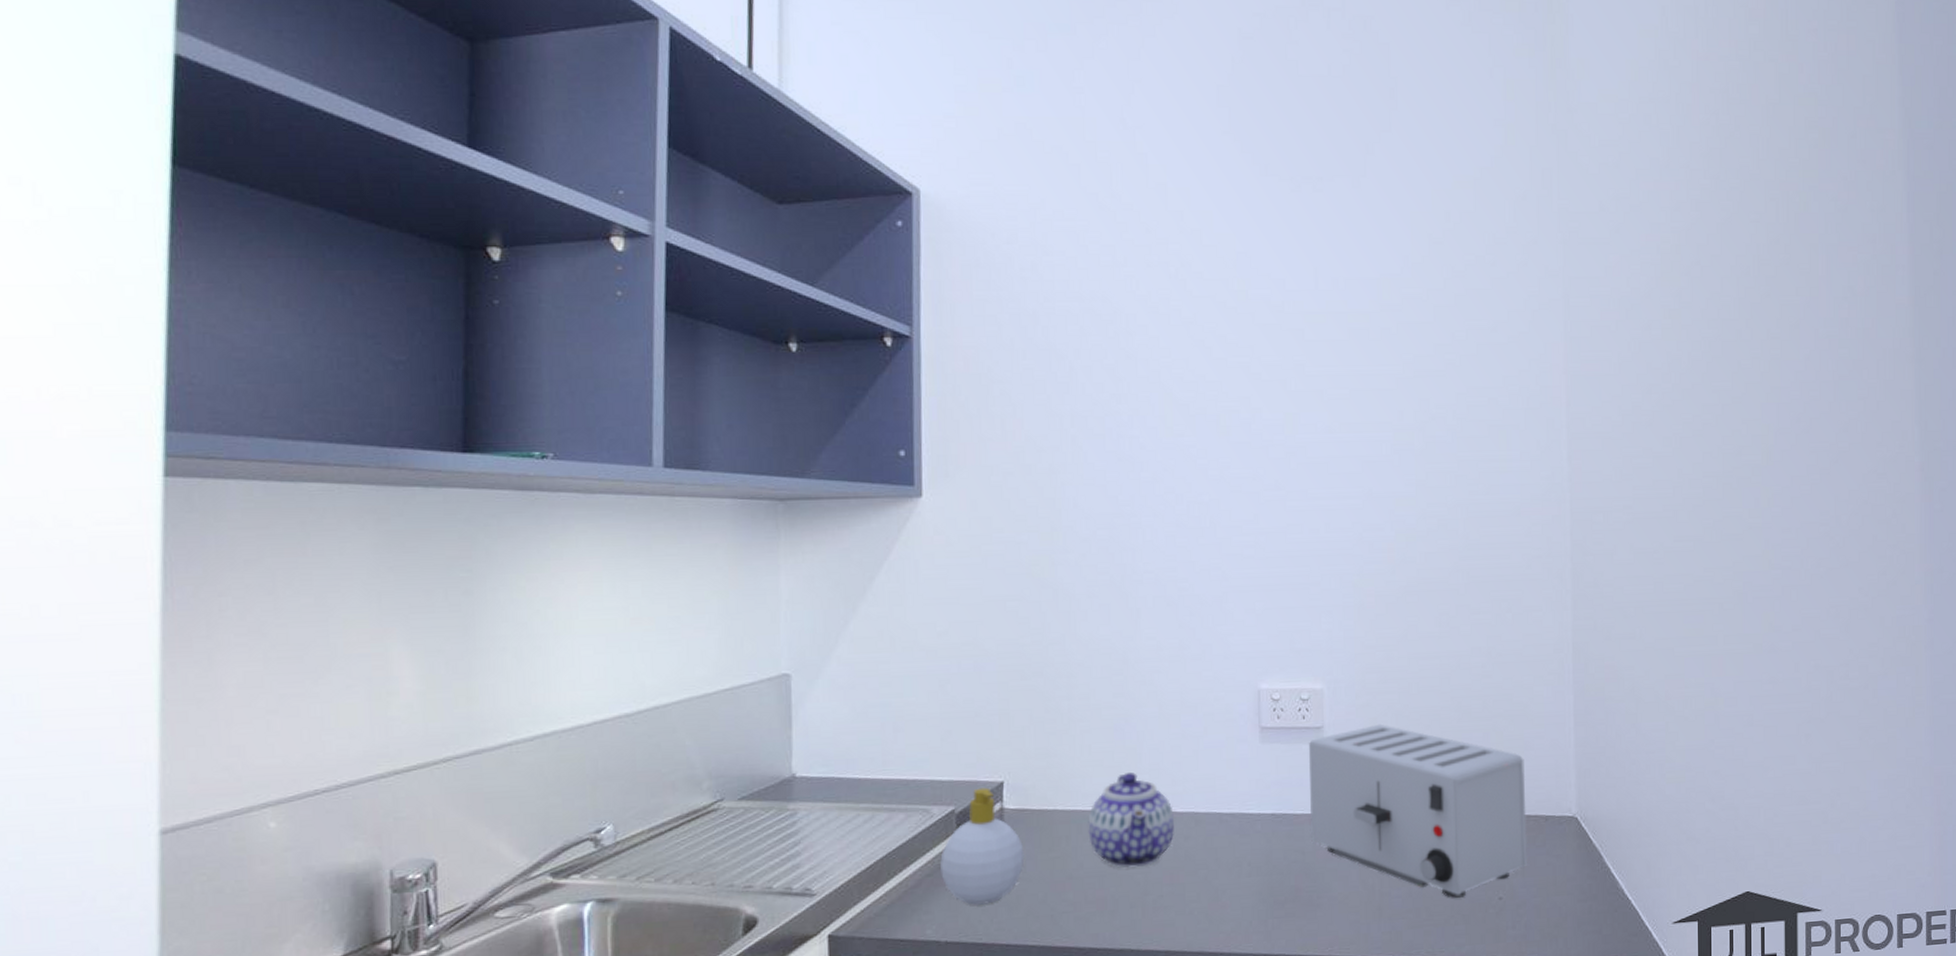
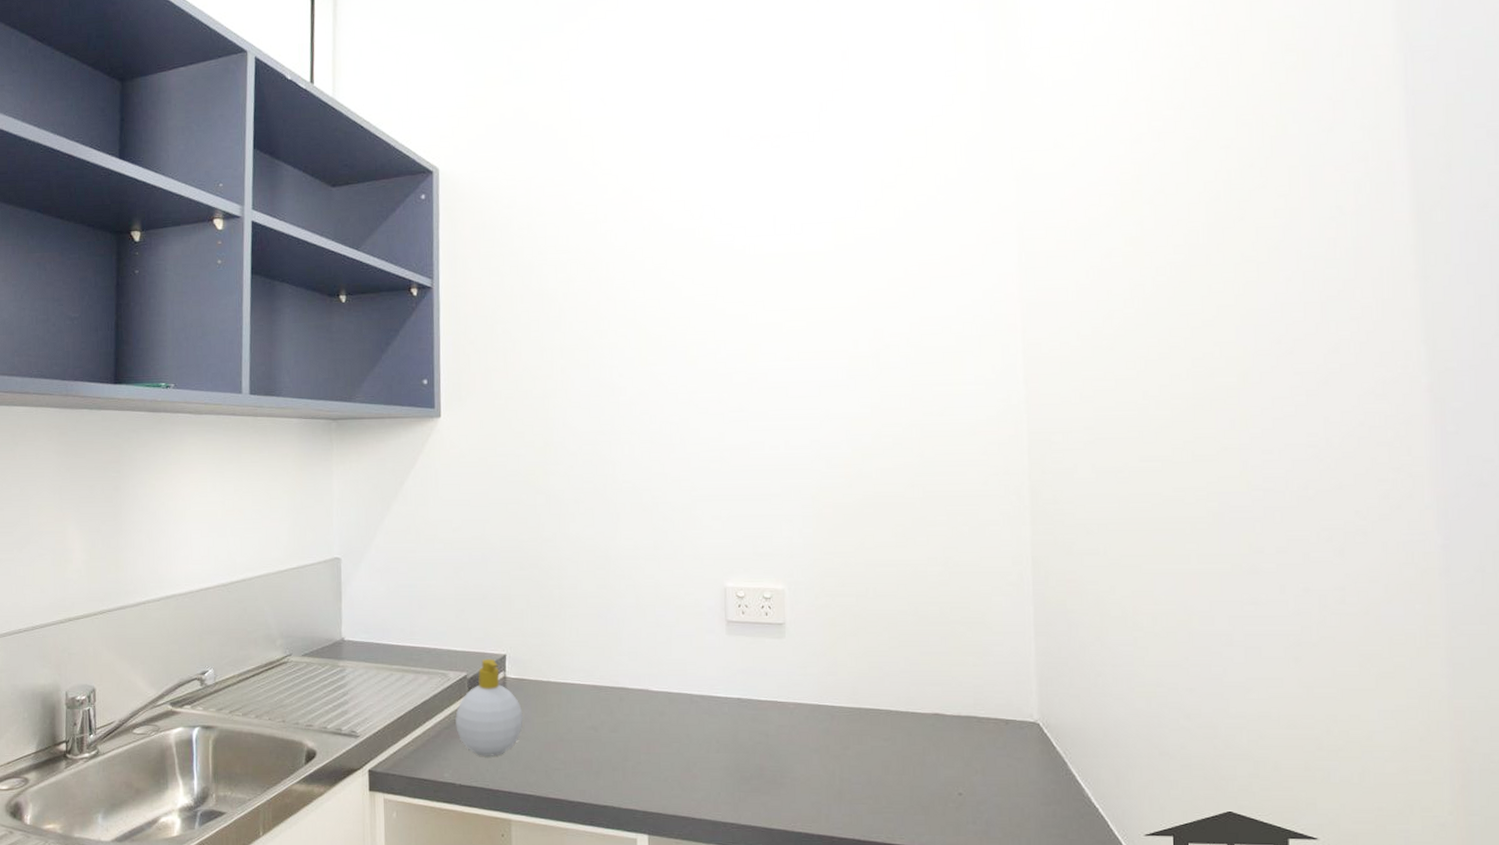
teapot: present [1088,773,1174,869] -> none [576,654,650,737]
toaster: present [1308,724,1527,898] -> none [771,623,987,790]

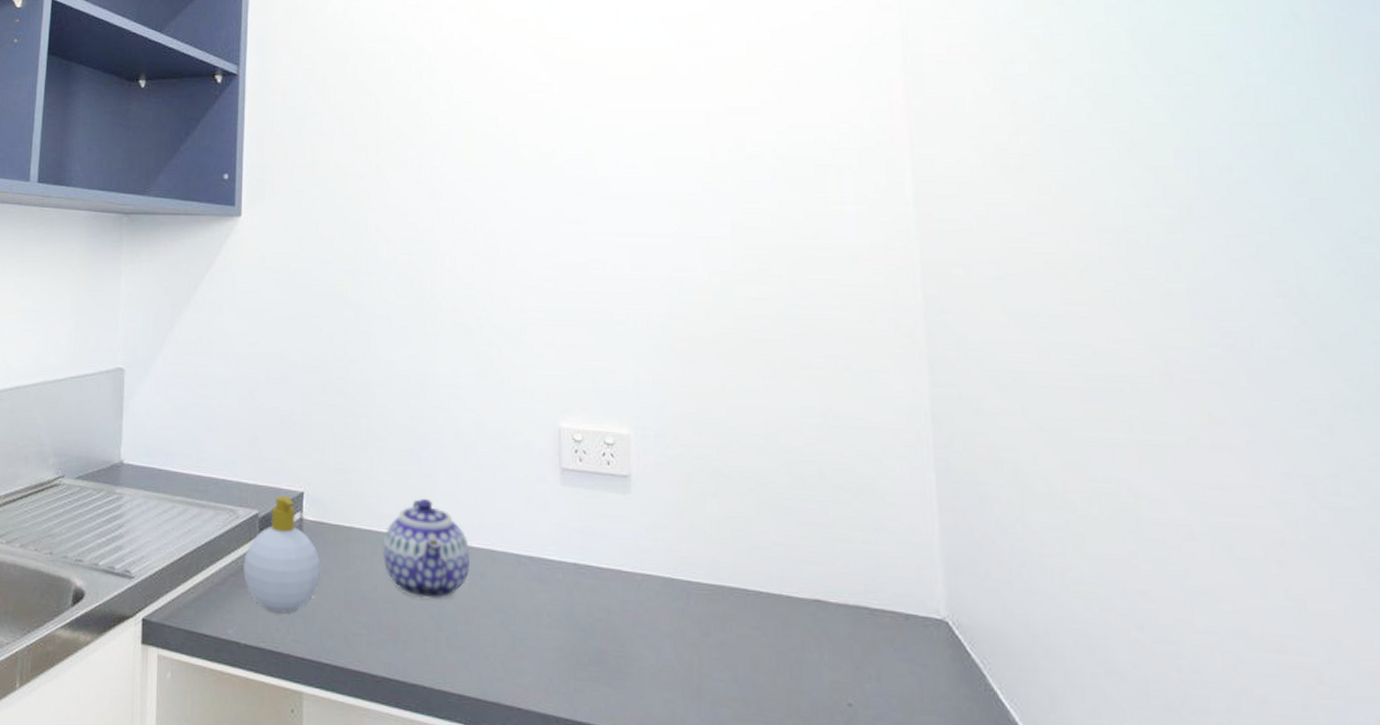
teapot: none [576,654,650,737] -> present [383,499,469,600]

